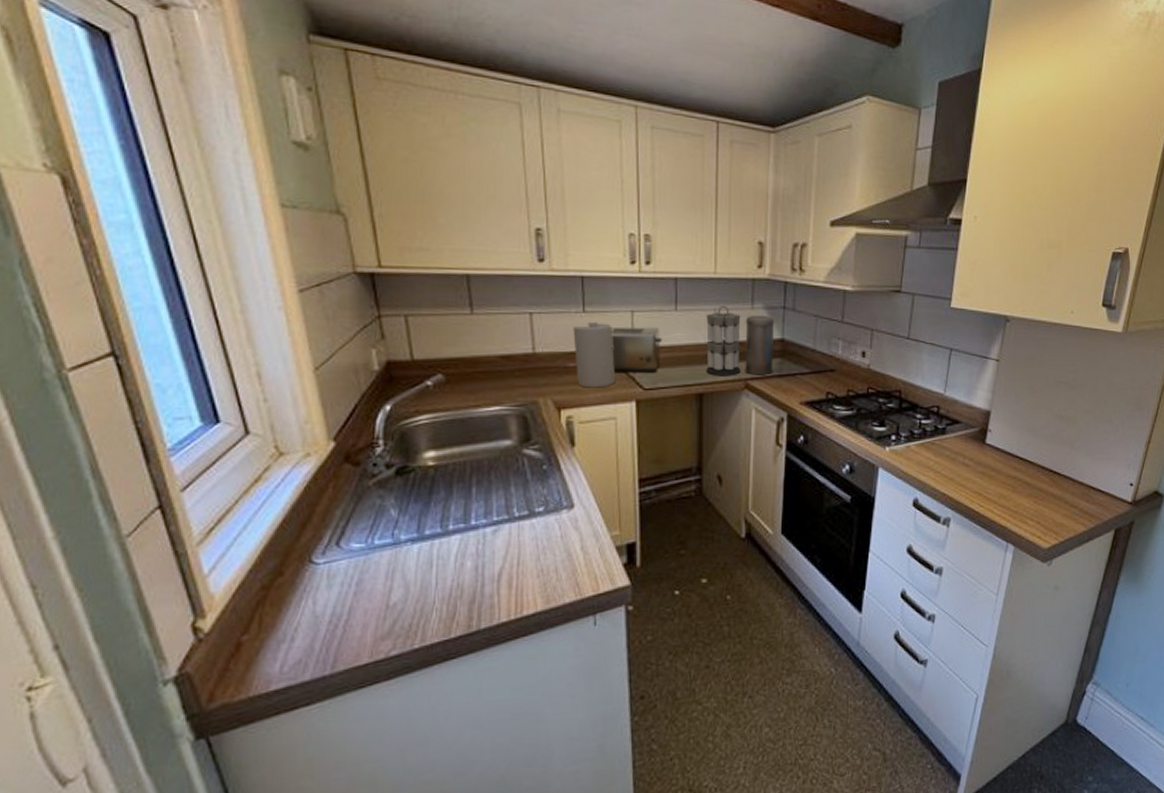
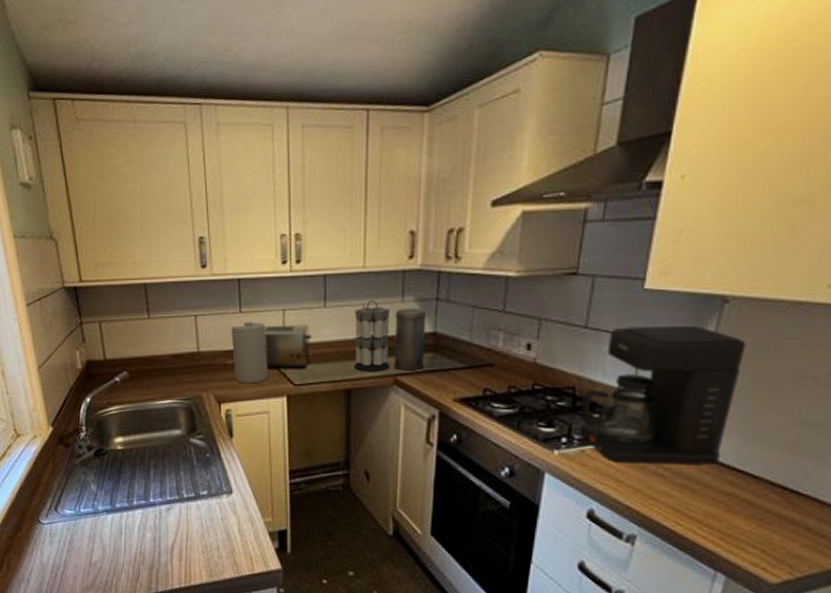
coffee maker: none [906,339,1022,456] -> present [580,325,746,465]

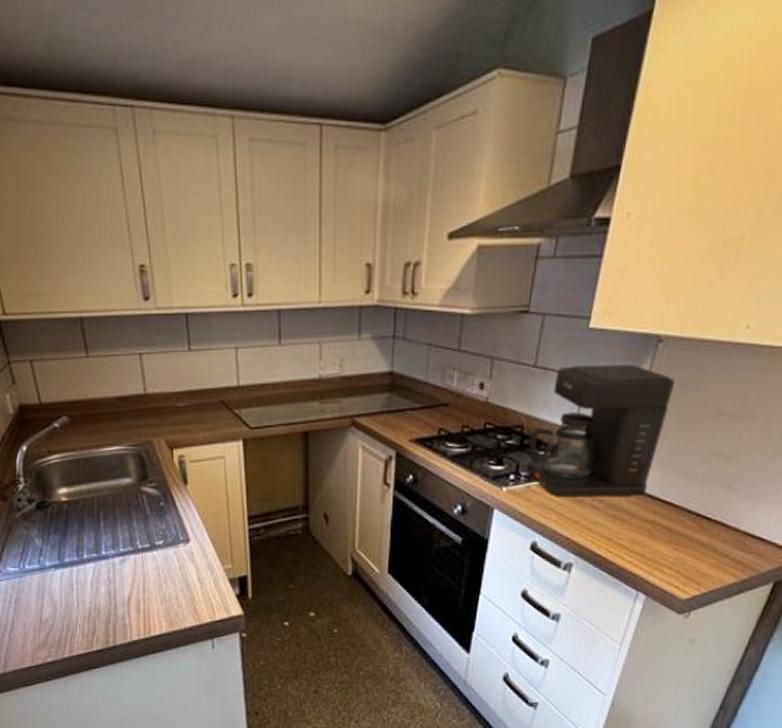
paper towel holder: present [231,321,269,384] -> none [180,360,223,428]
toaster: present [264,325,311,369] -> none [216,364,266,411]
spice rack: present [354,299,391,372] -> none [311,337,347,413]
canister: present [394,309,427,371] -> none [351,347,384,412]

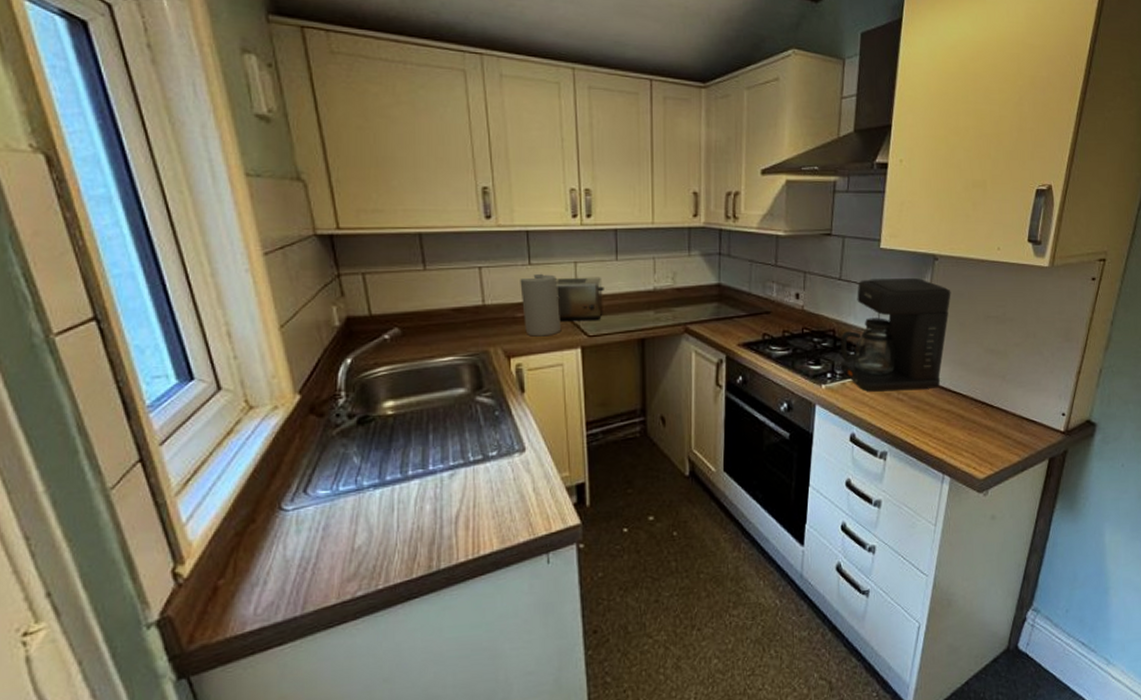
paper towel holder: none [180,360,223,428] -> present [520,273,562,337]
toaster: none [216,364,266,411] -> present [555,277,604,321]

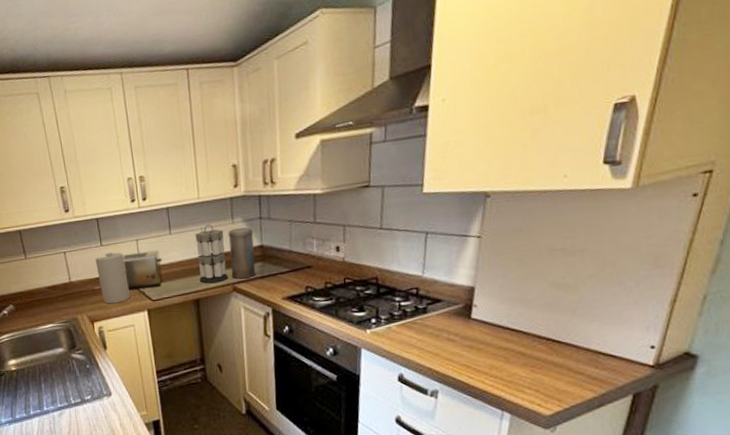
spice rack: none [646,253,680,322] -> present [195,223,228,284]
canister: none [683,263,711,320] -> present [228,227,256,279]
coffee maker: present [840,277,951,392] -> none [384,218,507,334]

